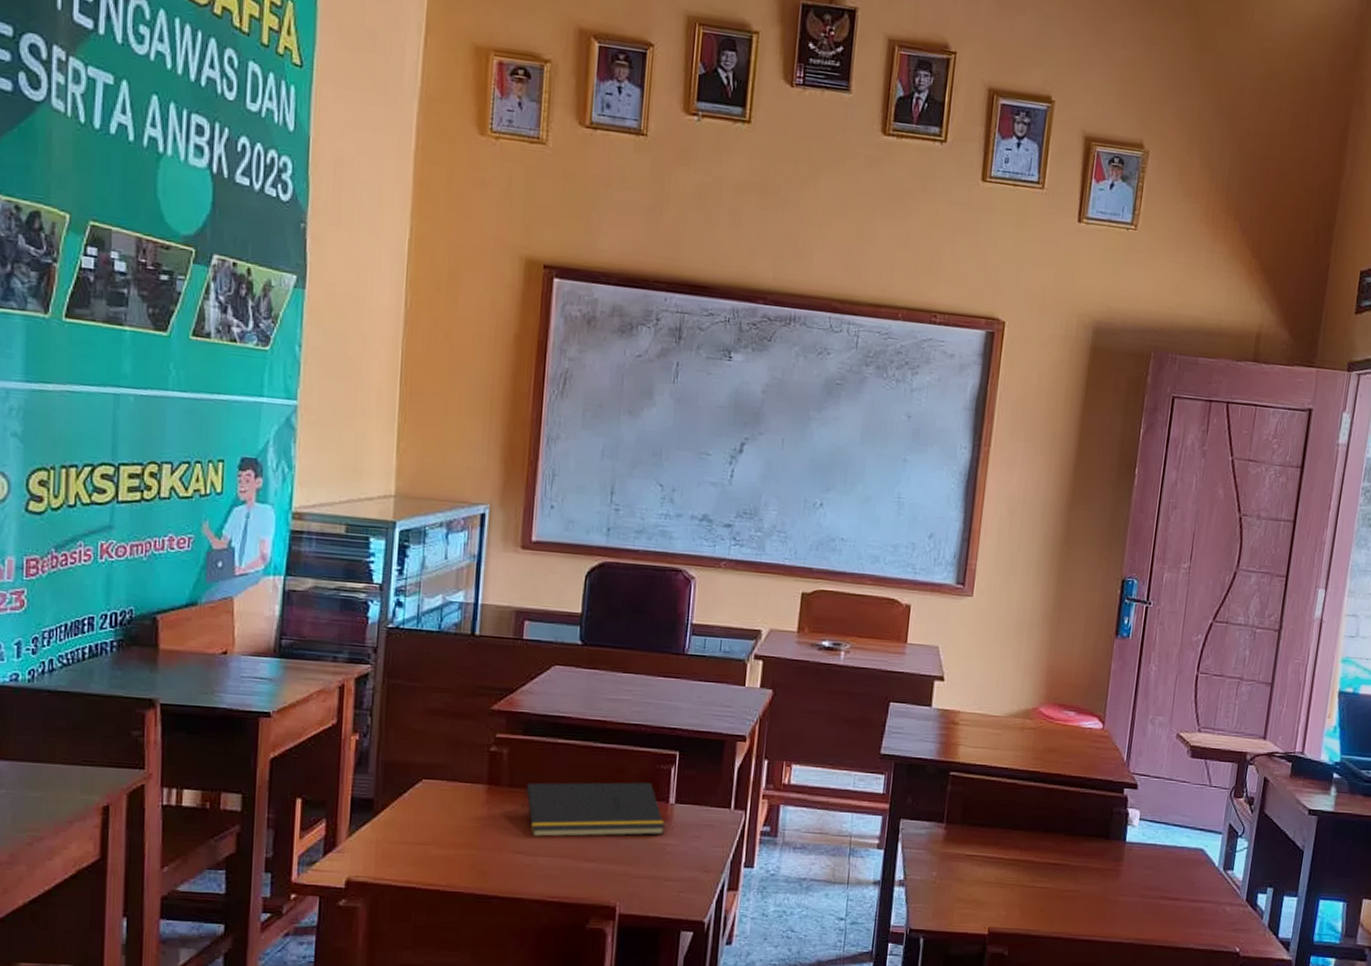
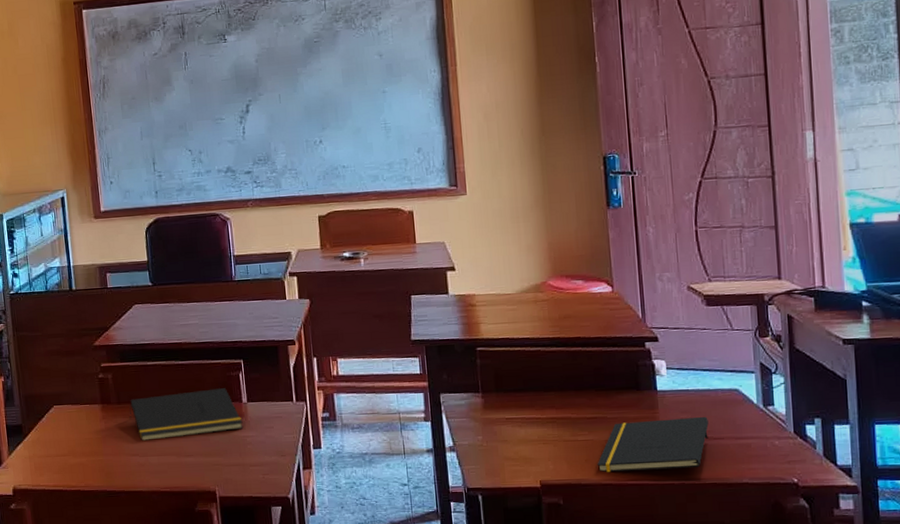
notepad: none [1050,872,1169,928] -> present [597,416,709,473]

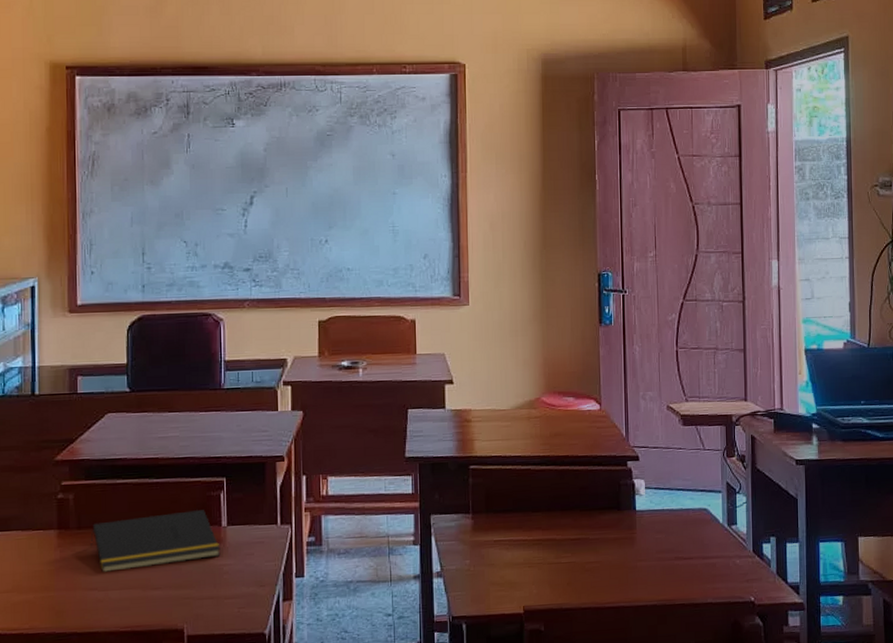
notepad: present [597,416,709,473] -> none [578,536,680,596]

